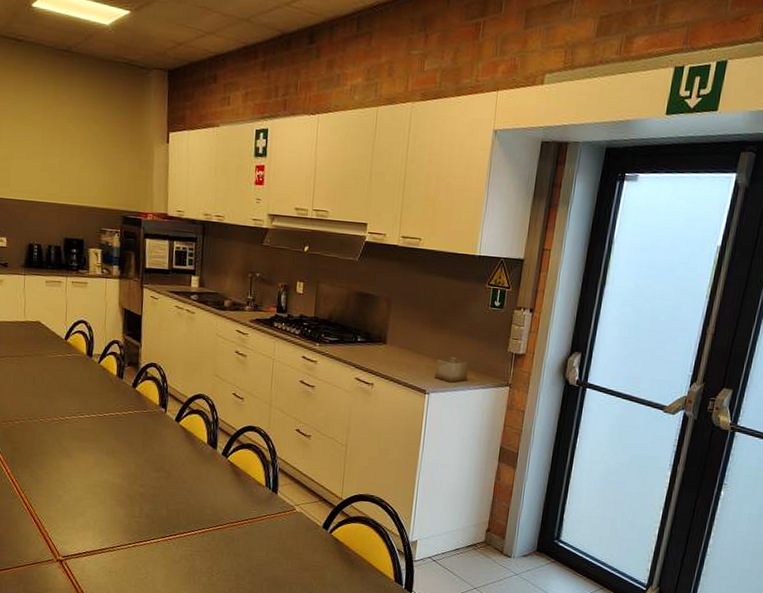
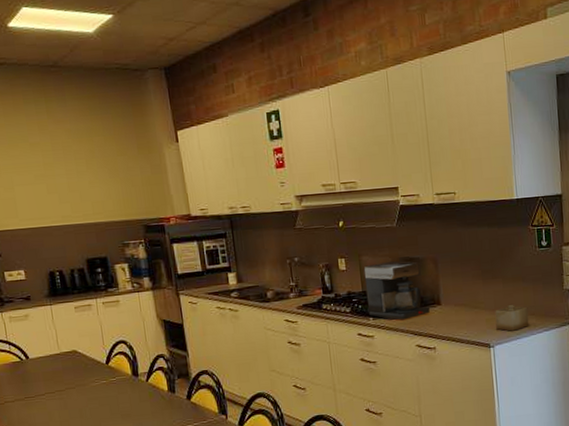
coffee maker: none [316,293,375,352] -> present [363,261,430,321]

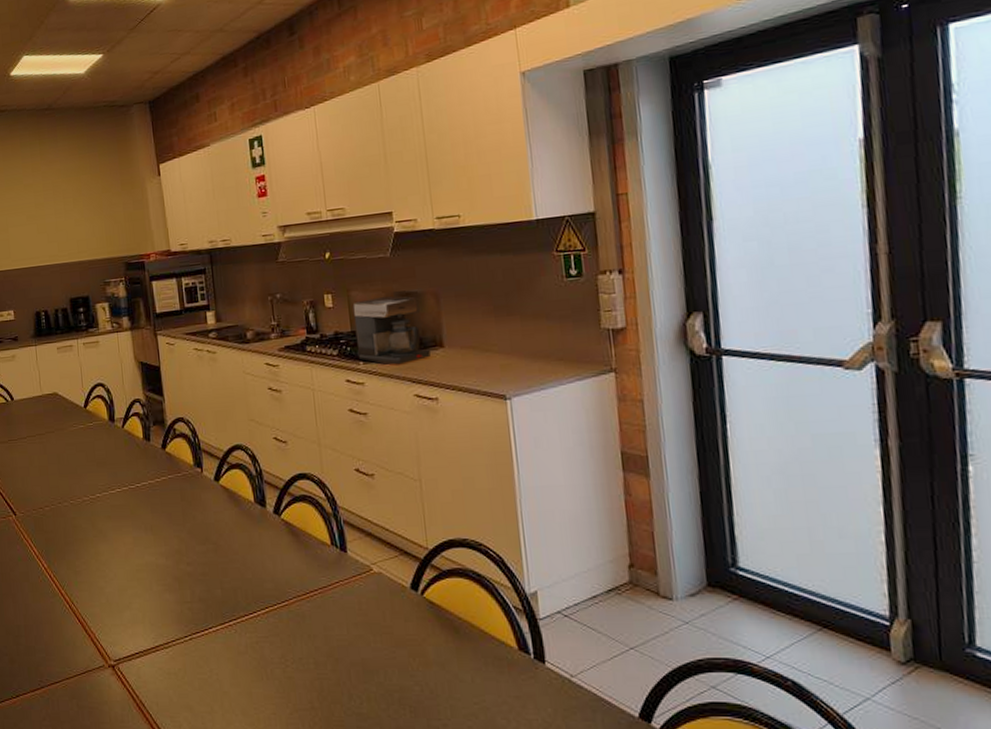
sugar bowl: present [495,304,529,331] -> none [511,346,557,380]

